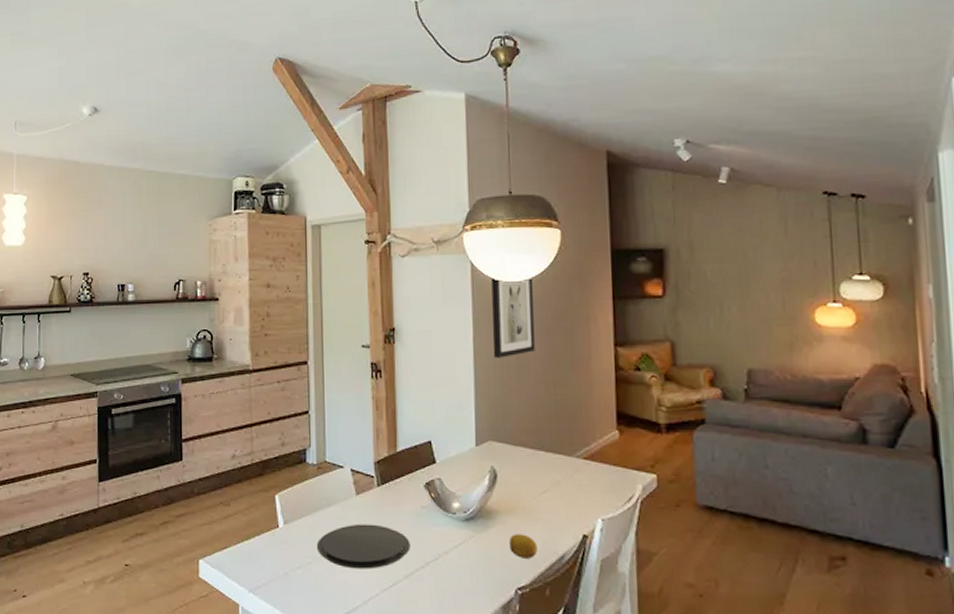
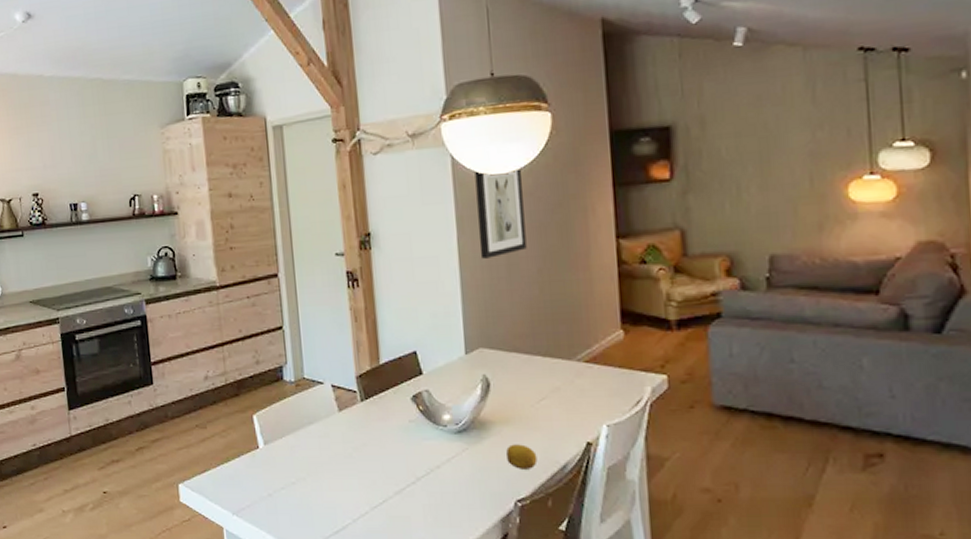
plate: present [316,524,410,569] -> none [299,440,400,487]

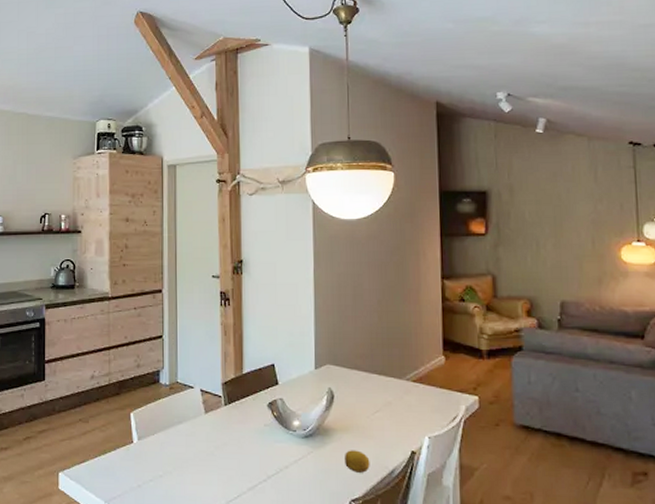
wall art: present [475,167,527,259] -> none [331,215,370,288]

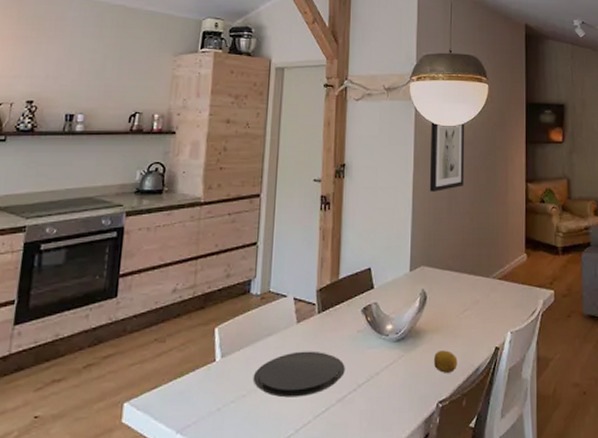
plate: none [168,440,254,482] -> present [252,351,345,398]
wall art: none [331,215,370,288] -> present [429,122,465,192]

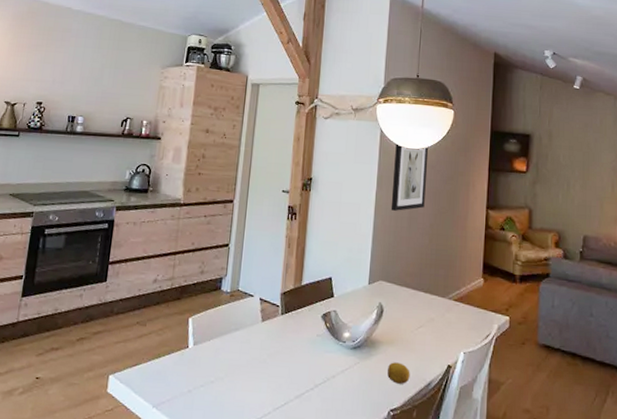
plate: present [252,351,345,398] -> none [220,347,304,389]

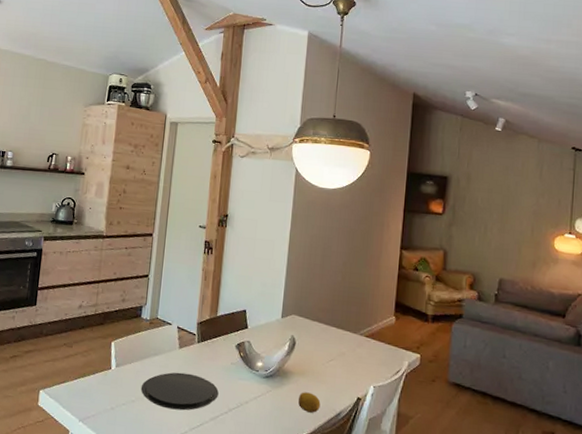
plate: none [220,347,304,389] -> present [140,372,219,411]
wall art: present [390,145,429,211] -> none [304,184,344,249]

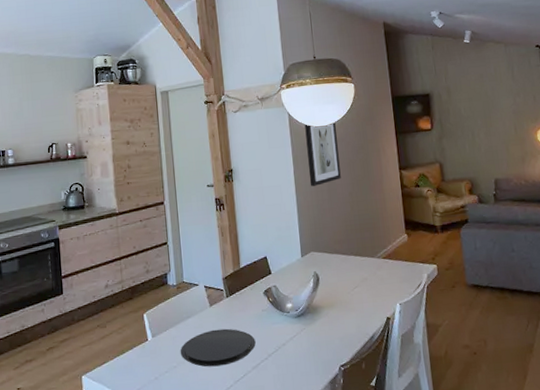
fruit: present [298,392,321,413] -> none [331,322,354,342]
wall art: none [304,184,344,249] -> present [305,121,341,186]

